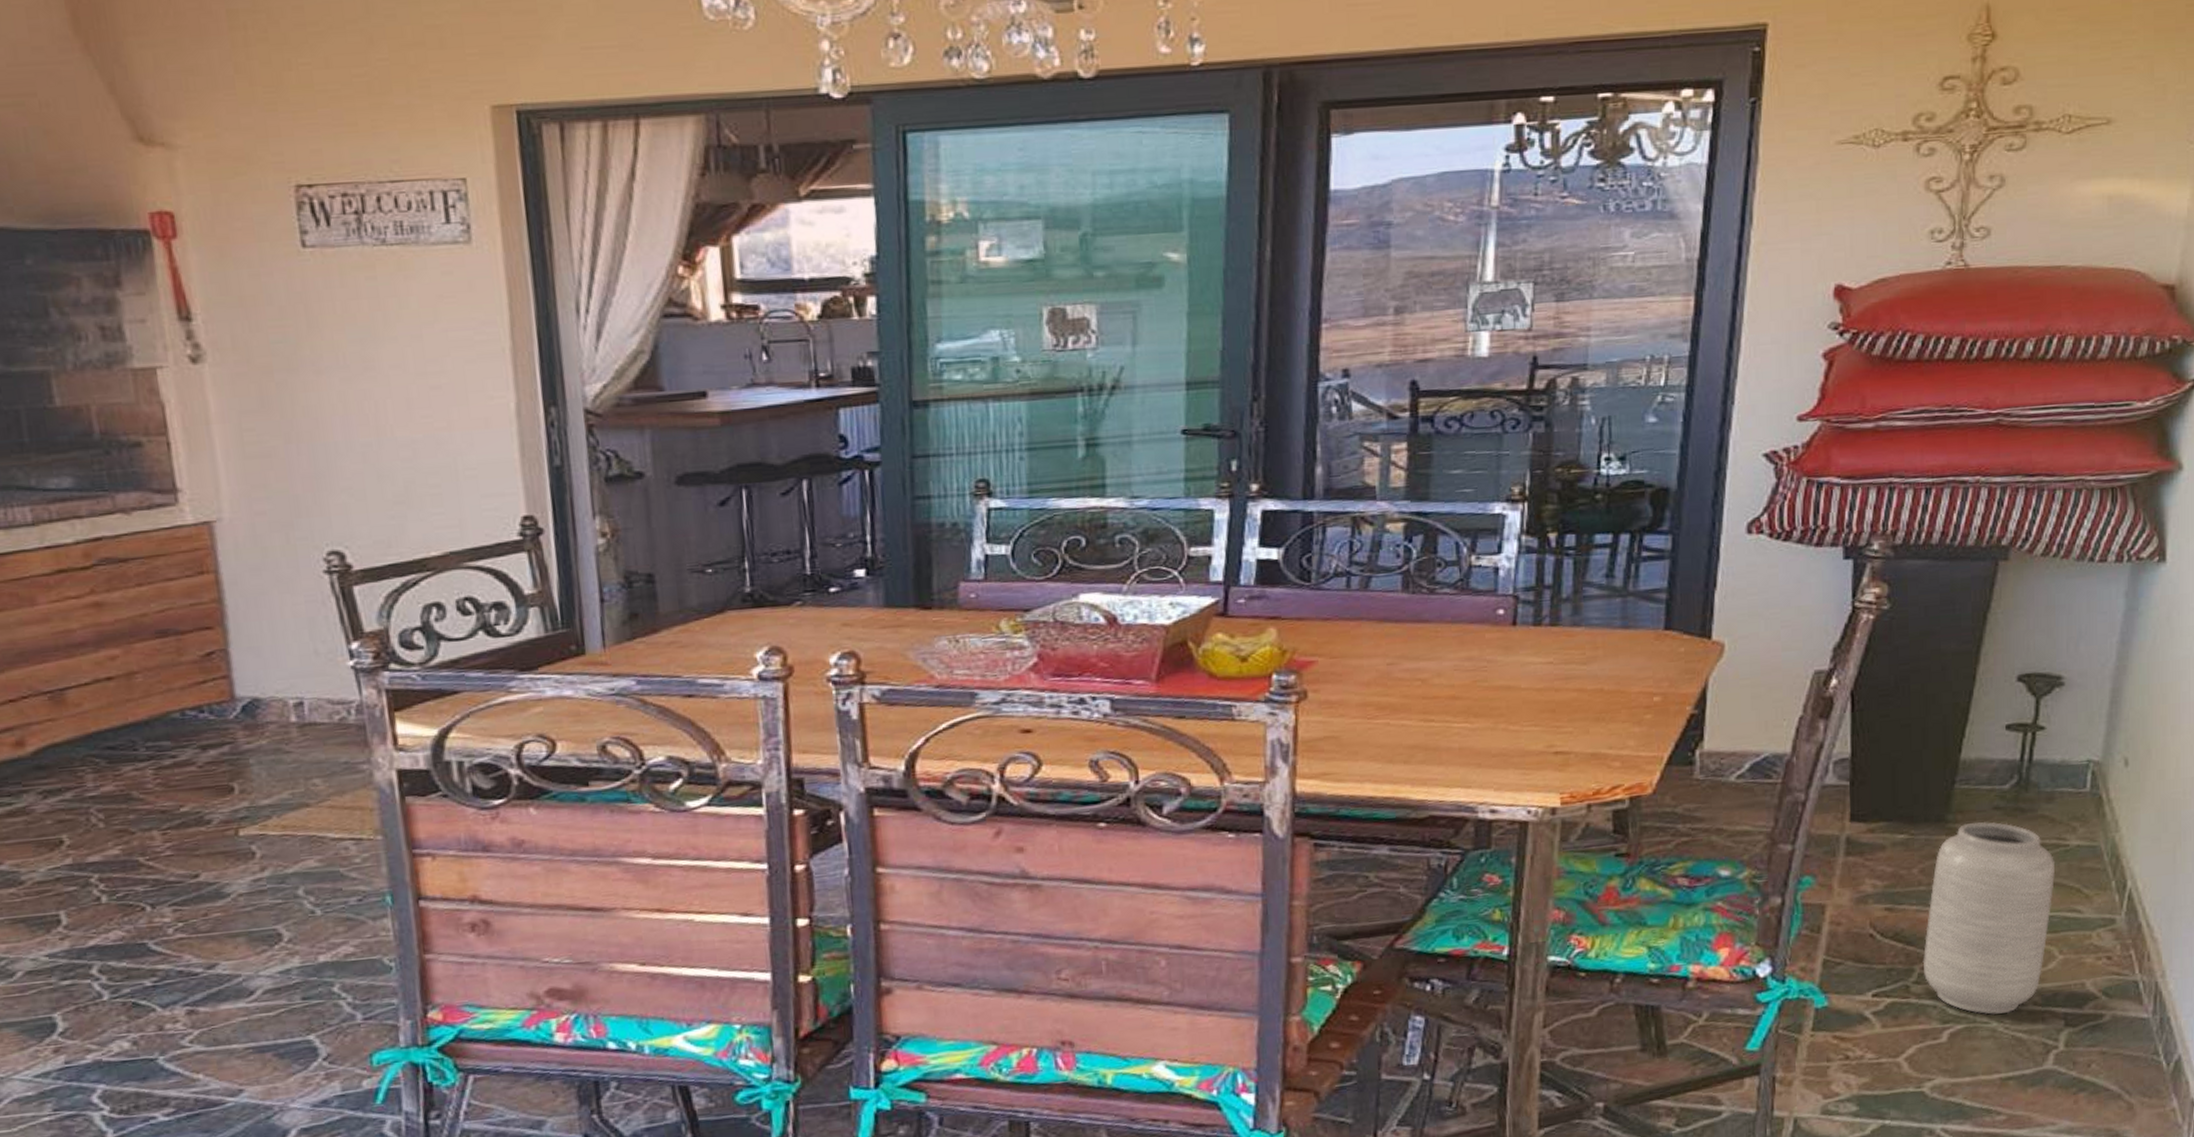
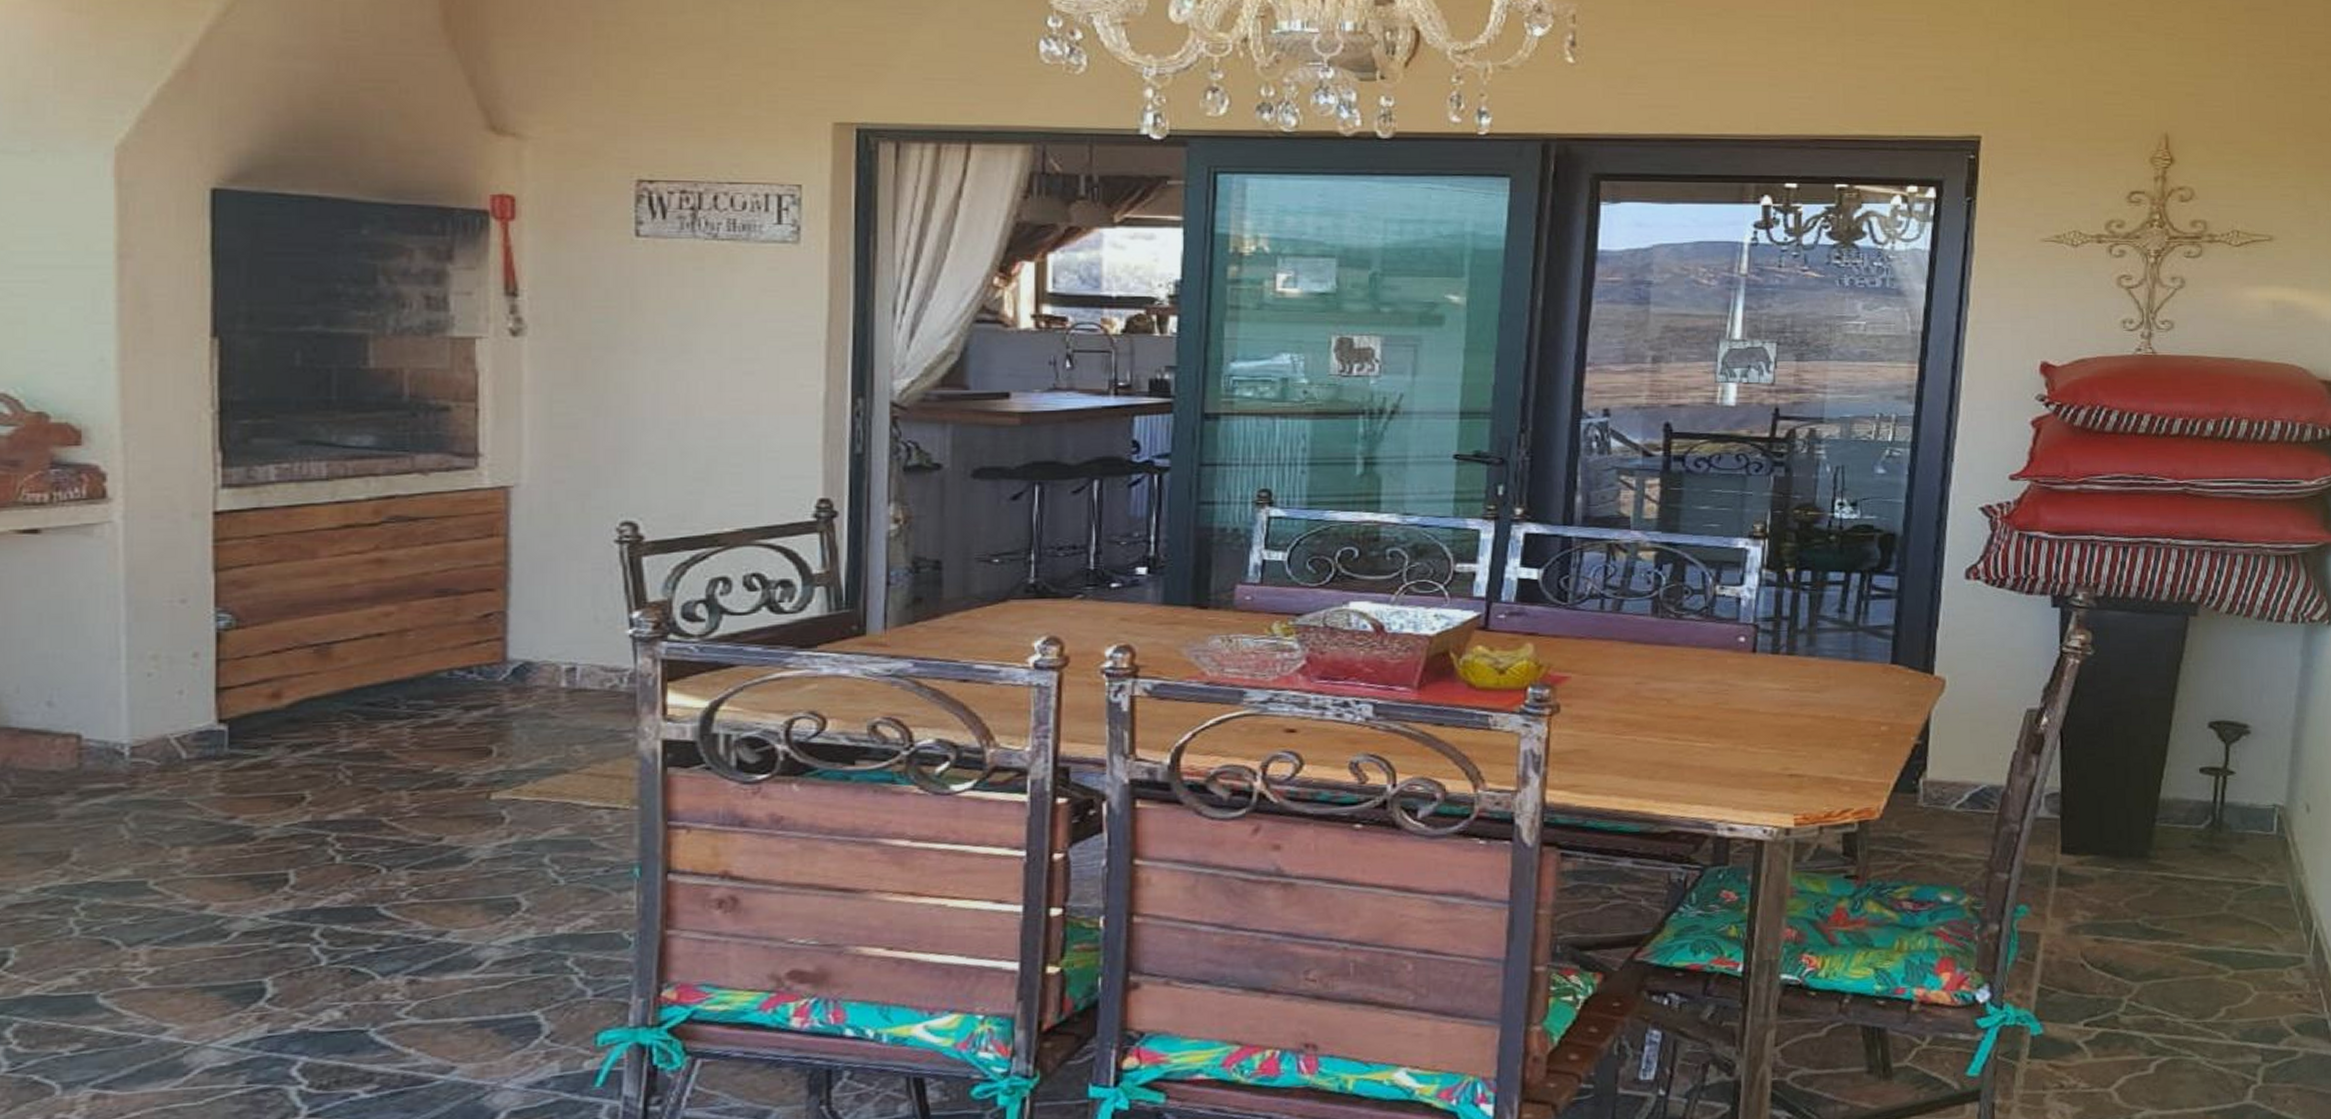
vase: present [1922,822,2055,1015] -> none [2130,859,2248,1048]

